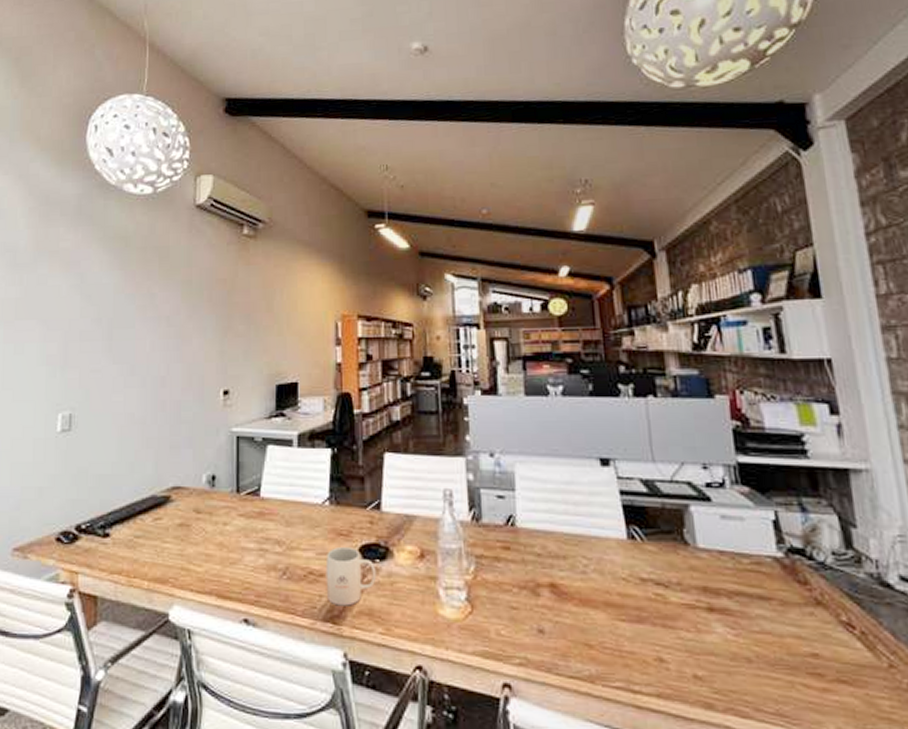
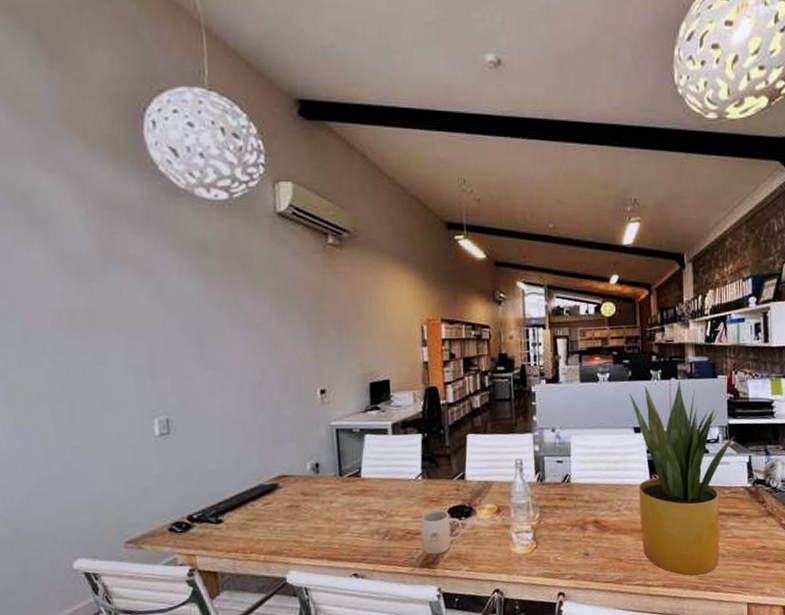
planter: none [590,398,750,686] -> present [628,379,735,575]

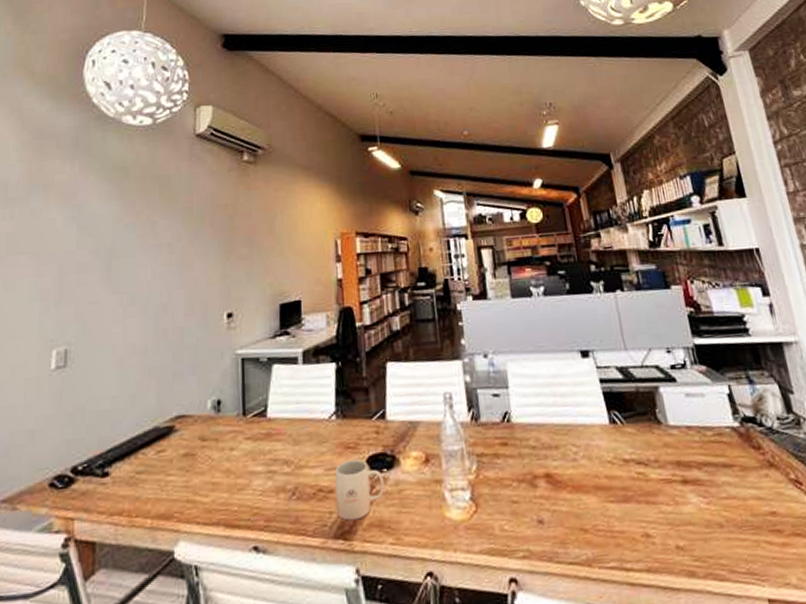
planter: present [628,379,735,575] -> none [568,291,717,555]

